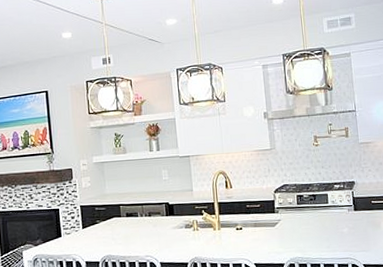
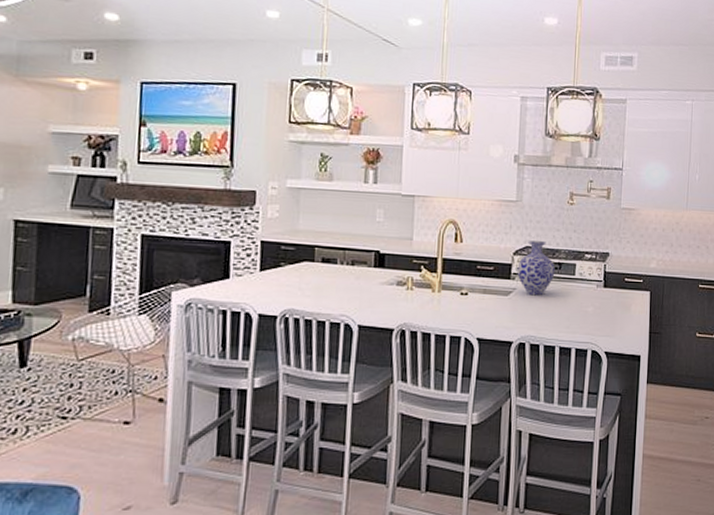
vase: none [279,179,311,224] -> present [517,241,555,296]

